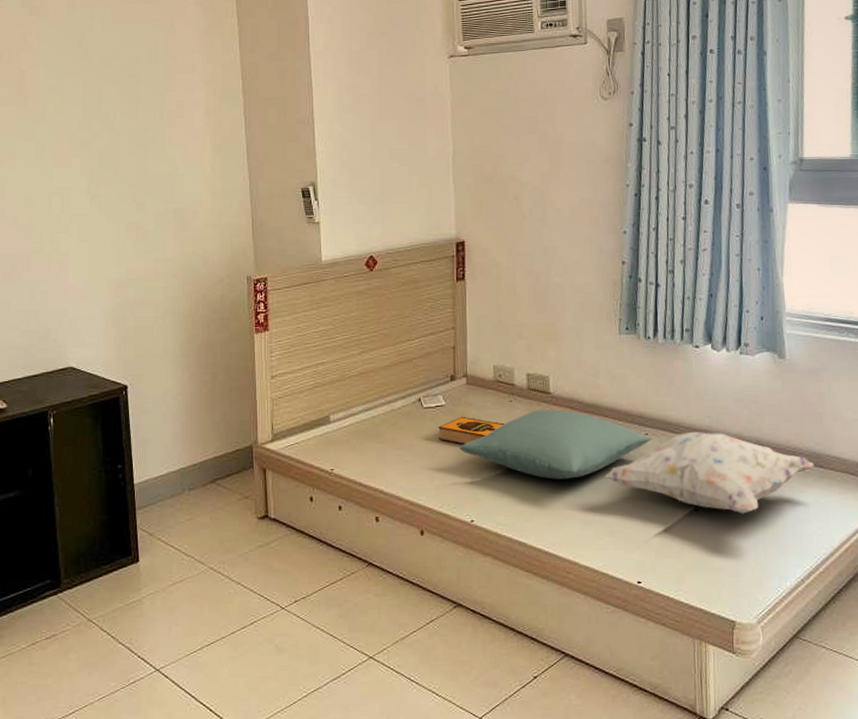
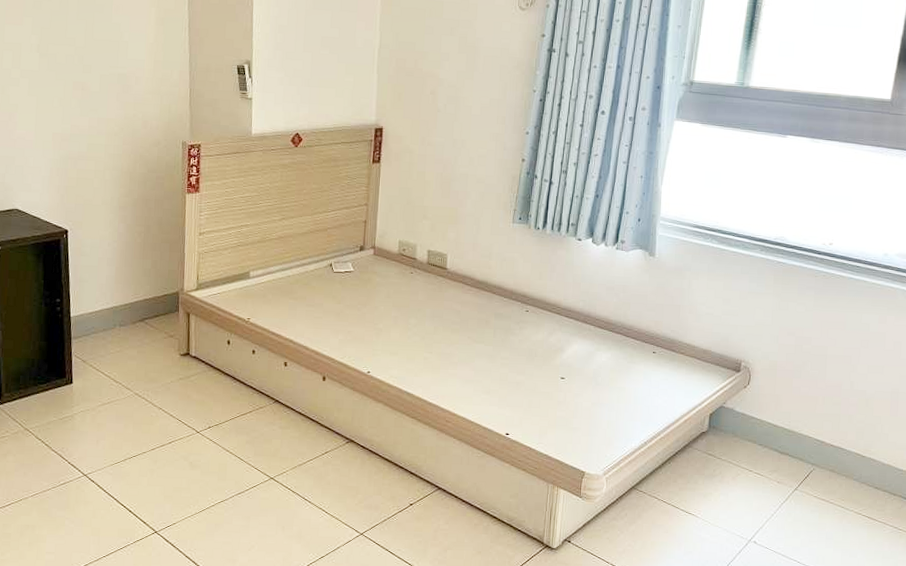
hardback book: present [438,416,504,445] -> none [345,282,404,307]
pillow: present [458,409,652,480] -> none [362,282,532,344]
decorative pillow: present [605,431,814,514] -> none [487,312,668,385]

